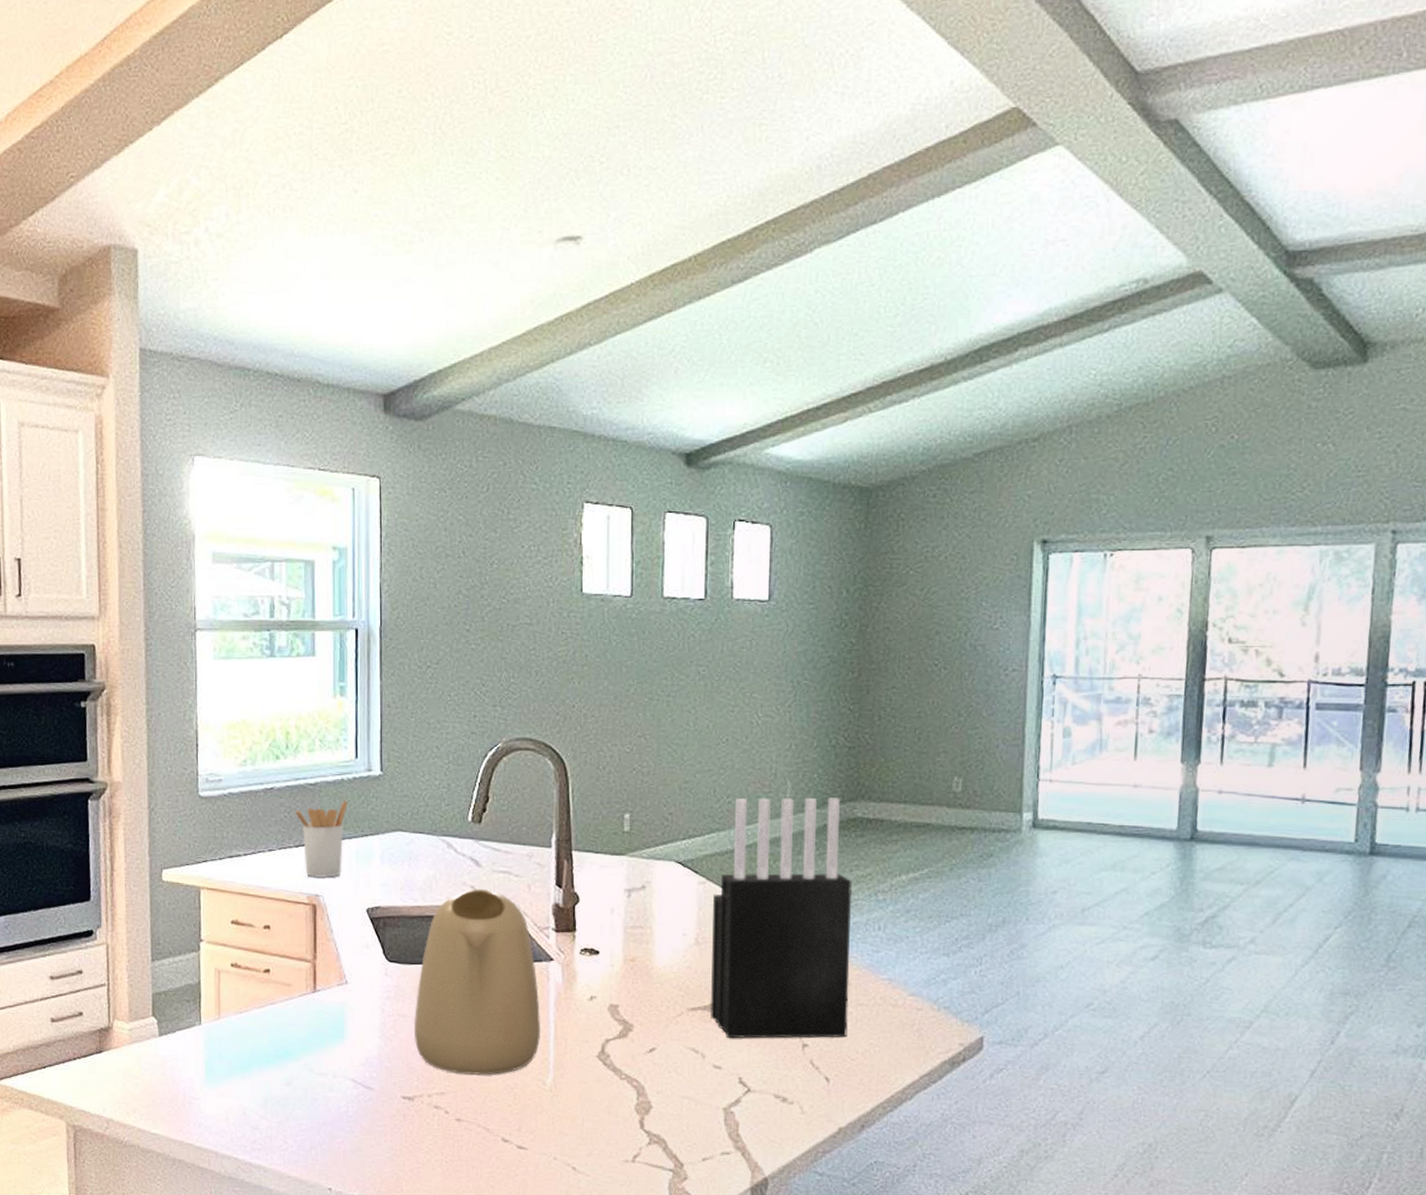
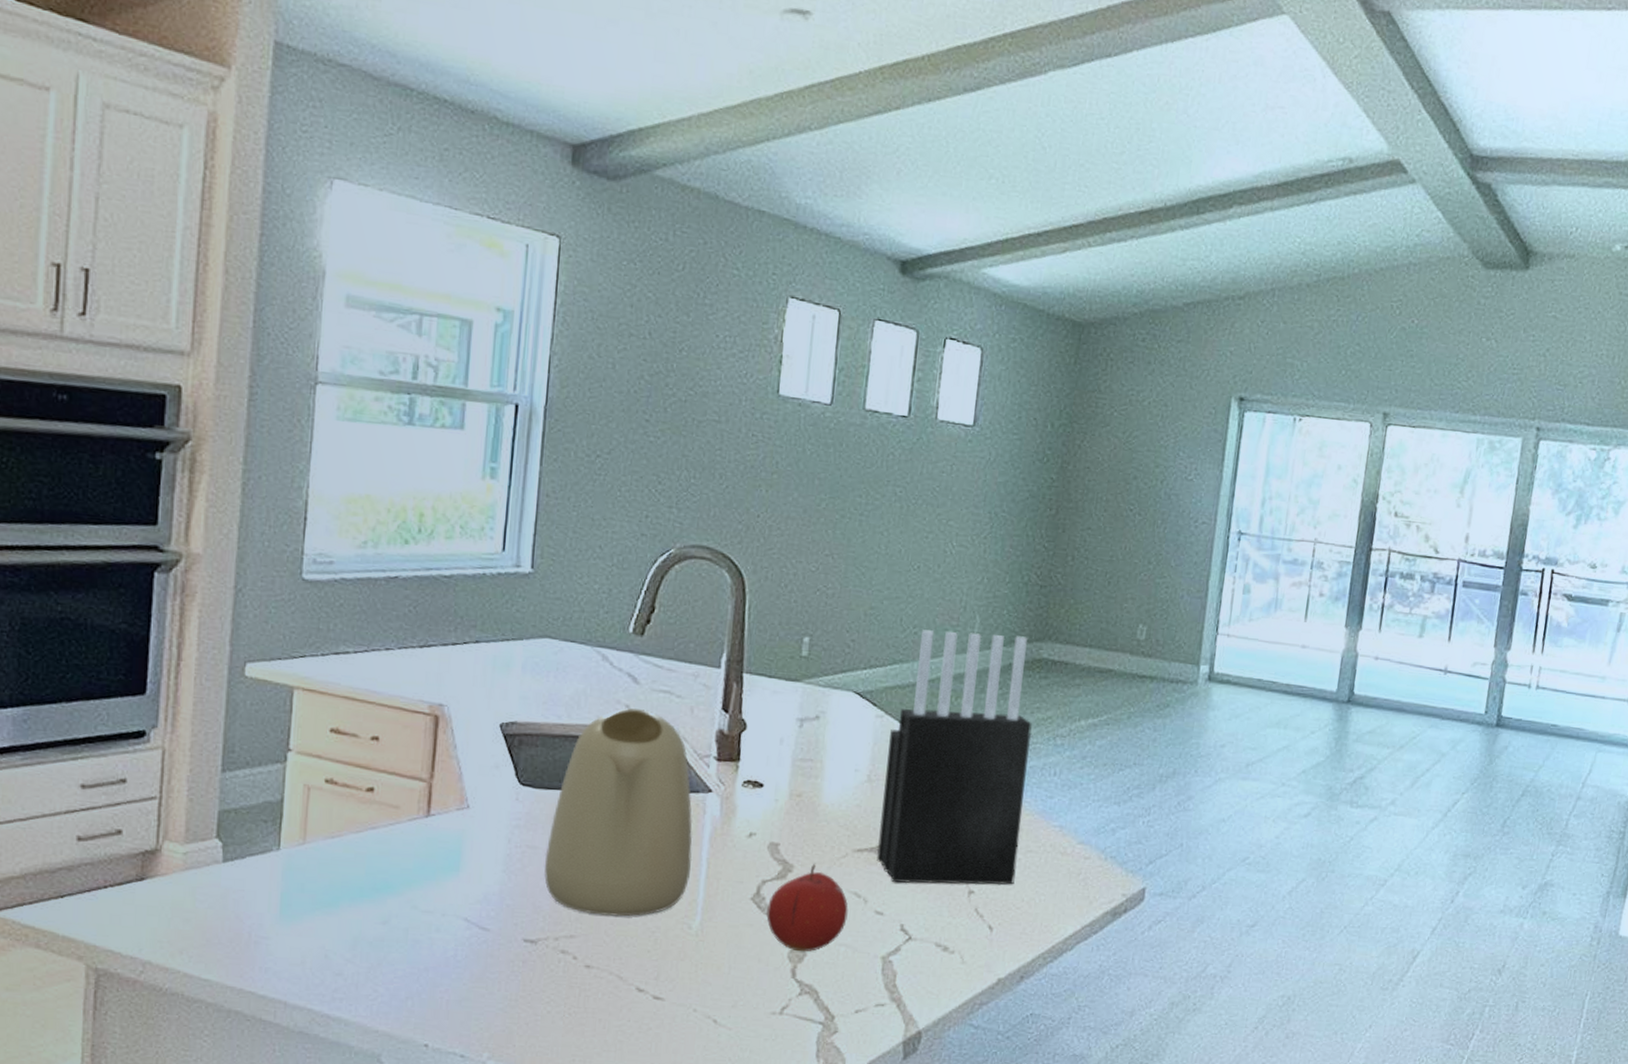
utensil holder: present [294,800,347,879] -> none [421,598,488,686]
fruit: none [612,1022,688,1105] -> present [766,863,848,952]

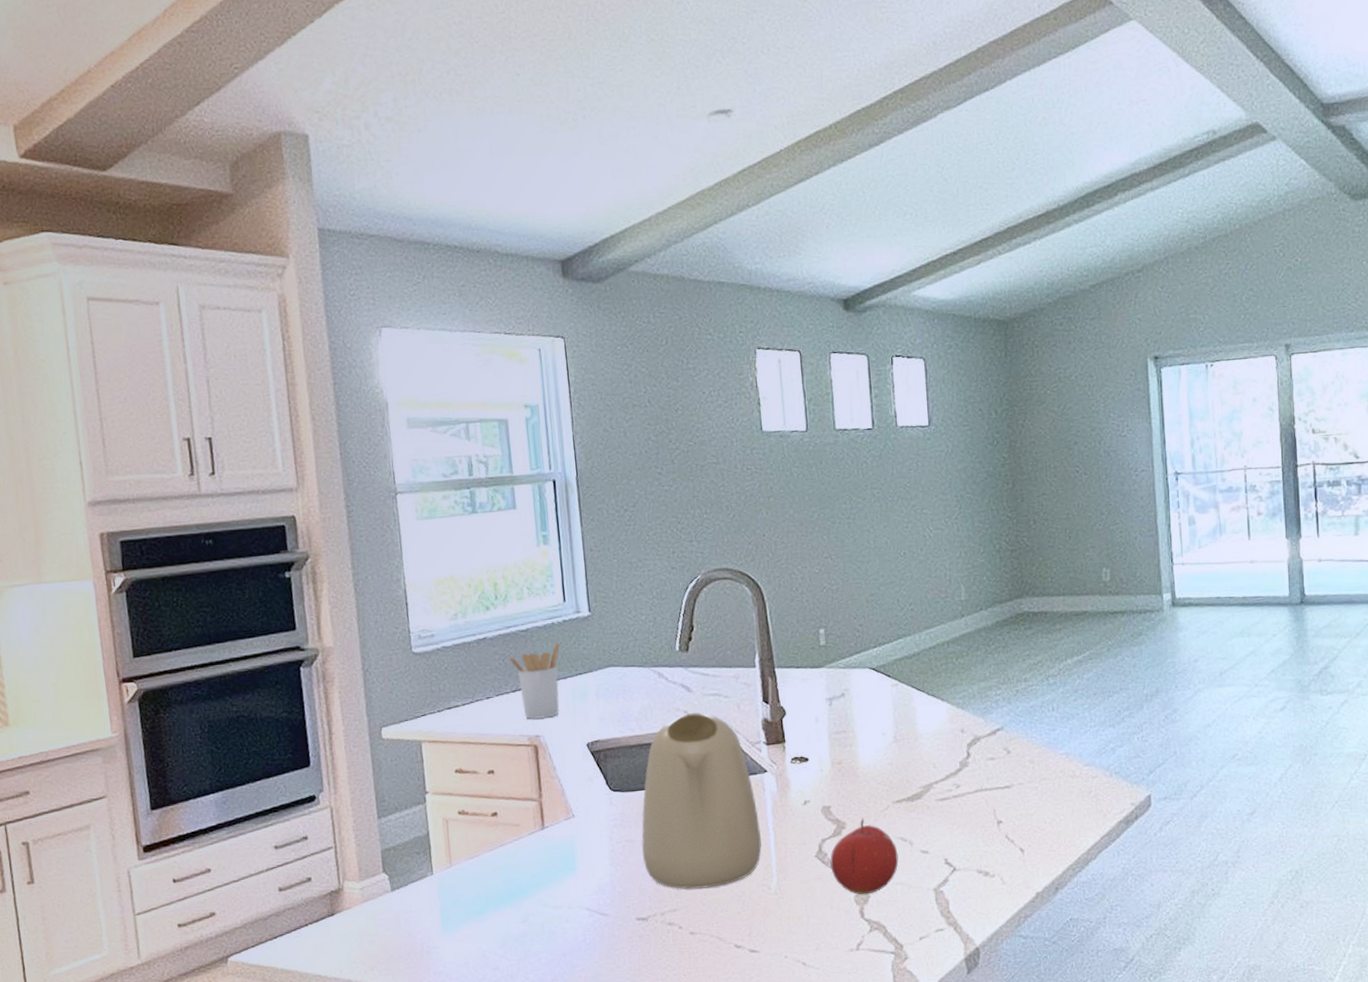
utensil holder: none [421,598,488,686] -> present [508,642,560,720]
knife block: present [876,629,1032,885] -> none [906,596,1035,825]

